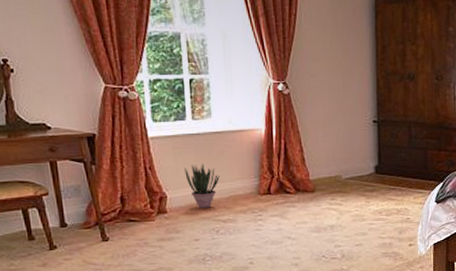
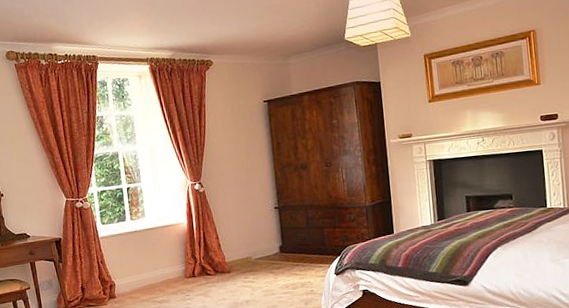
potted plant: present [184,163,220,208] -> none [127,255,155,292]

